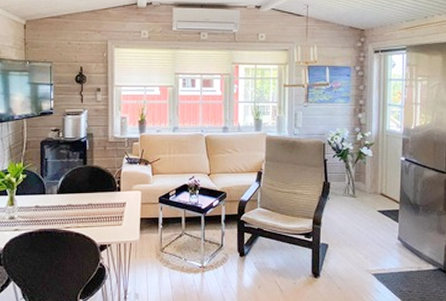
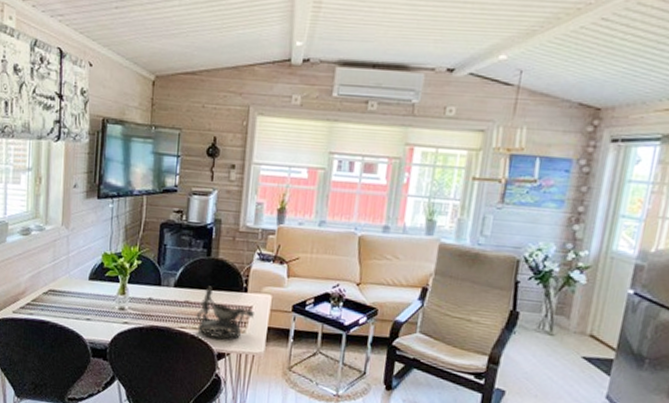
decorative bowl: none [78,189,128,233] -> present [196,286,254,339]

